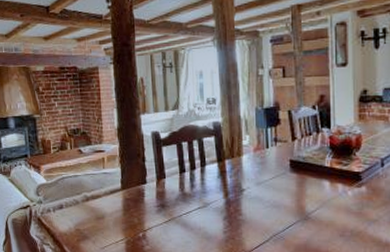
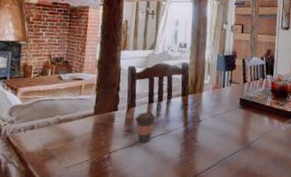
coffee cup: none [166,184,190,219] -> present [134,112,156,143]

